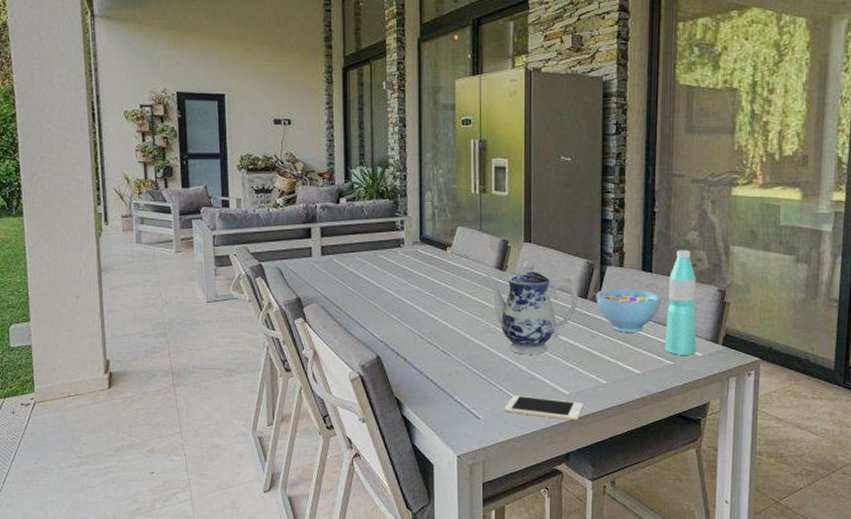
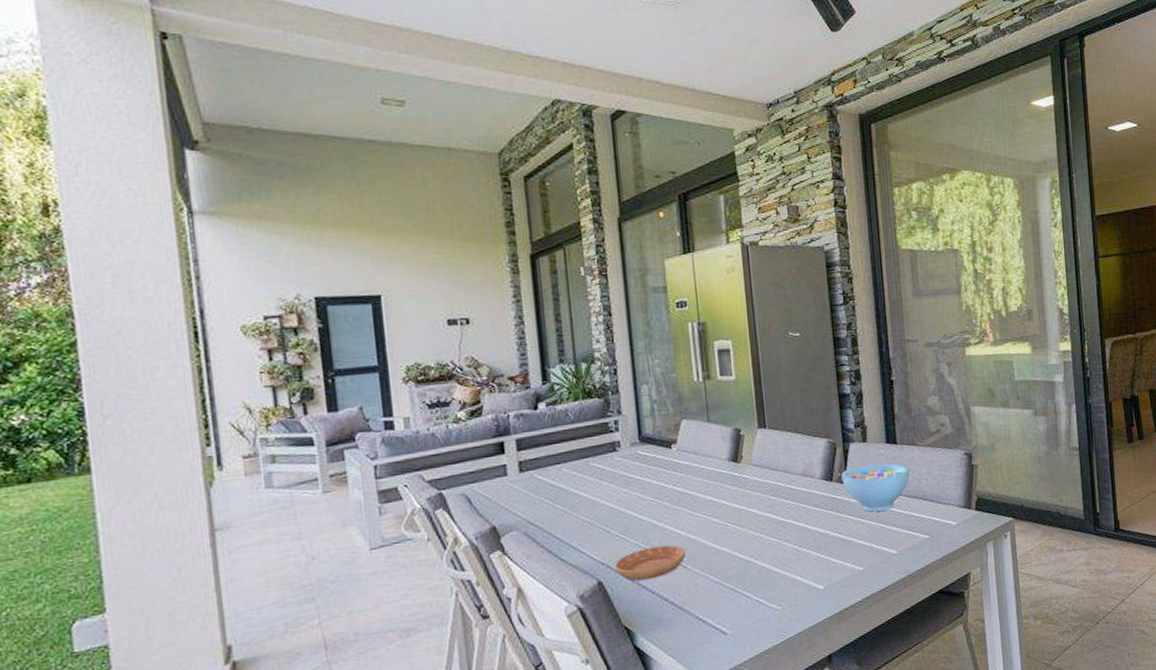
saucer: none [391,334,451,361] -> present [614,545,686,581]
teapot: present [482,260,578,355] -> none [715,447,823,554]
cell phone: present [504,395,584,421] -> none [753,595,842,621]
water bottle: present [664,250,697,355] -> none [914,416,951,528]

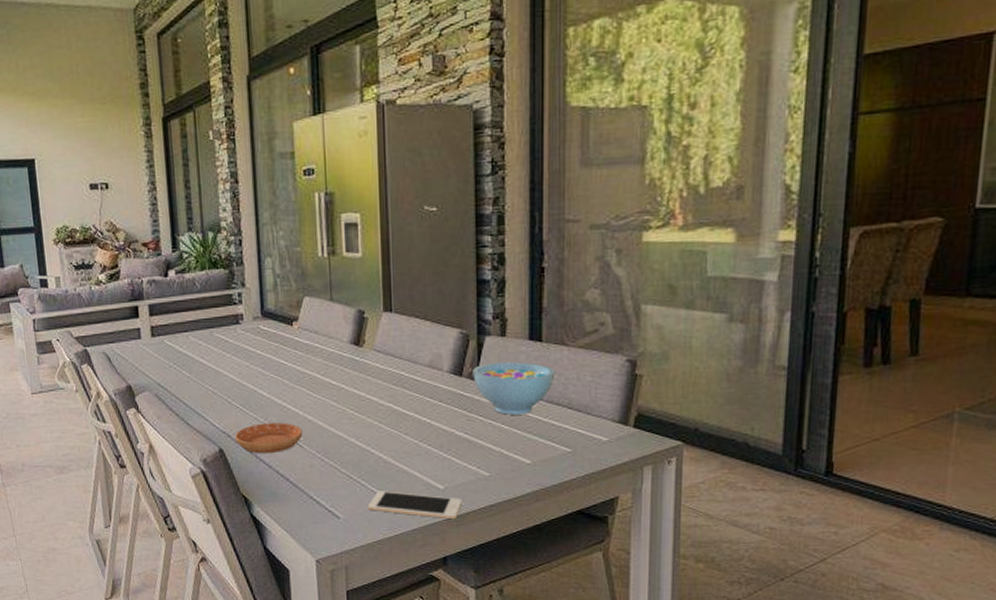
cell phone: none [753,595,842,621] -> present [367,491,462,520]

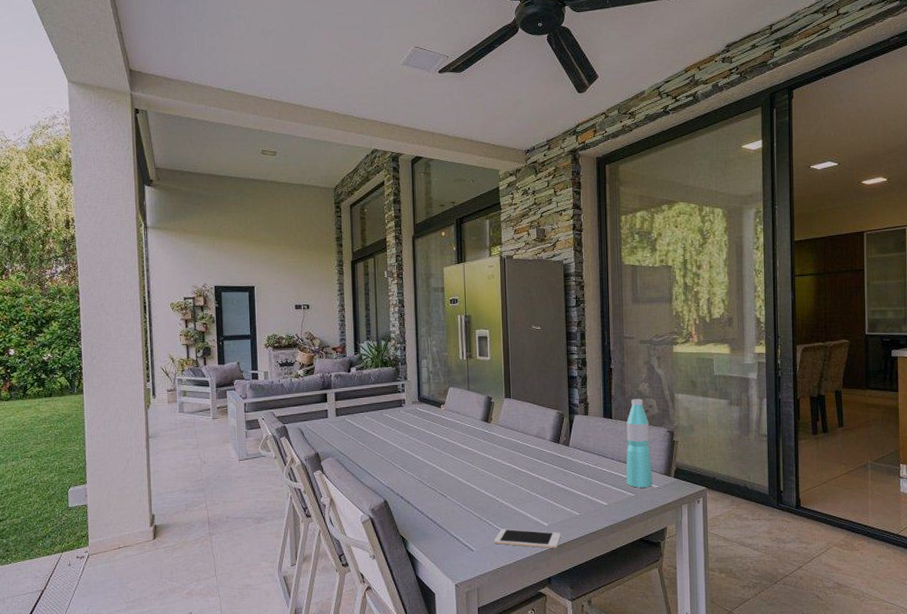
saucer: present [234,423,303,454] -> none [396,479,447,503]
bowl: present [473,362,555,415] -> none [566,433,622,470]
water bottle: none [560,312,600,440] -> present [626,399,653,488]

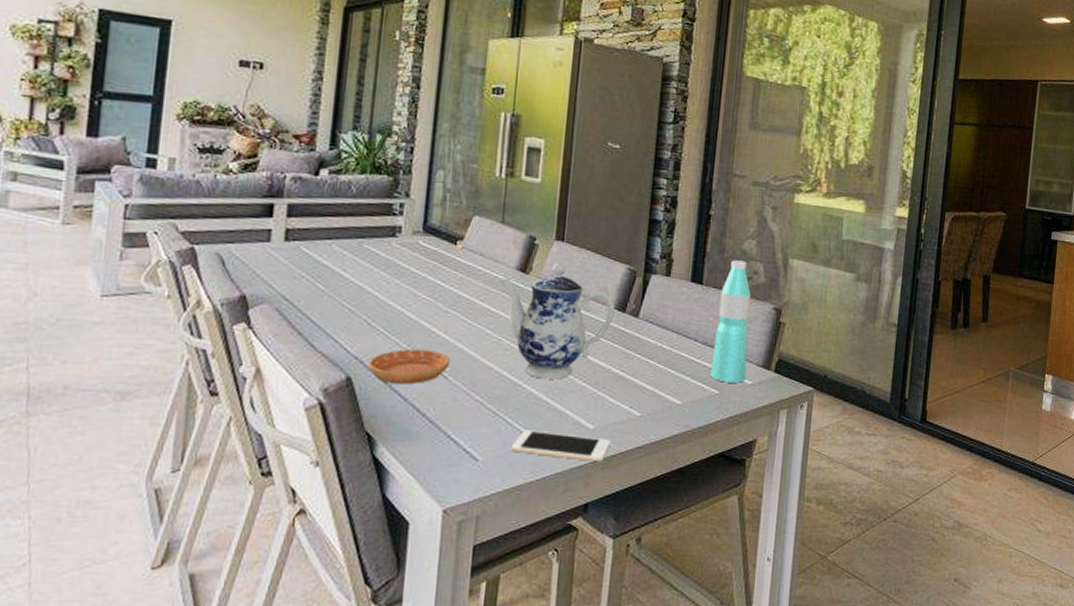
saucer: none [396,479,447,503] -> present [367,349,450,385]
teapot: none [471,413,552,494] -> present [499,262,615,379]

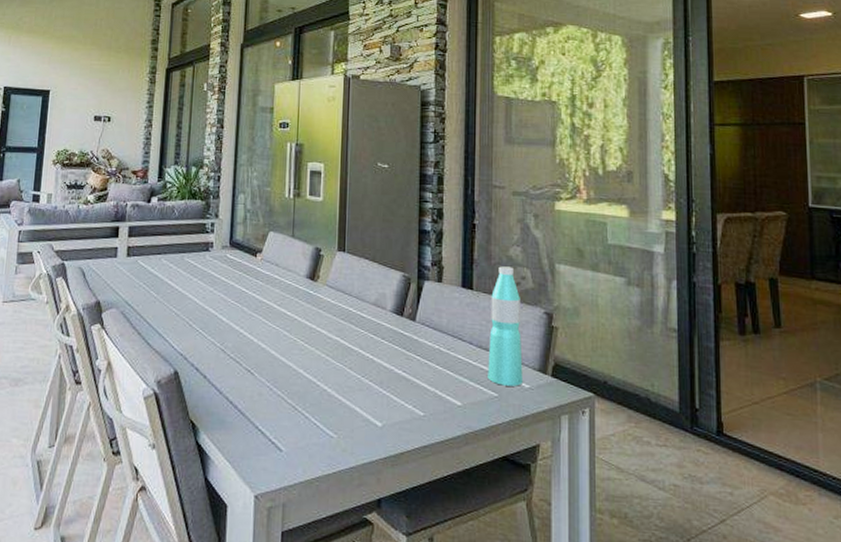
saucer: present [367,349,450,385] -> none [190,348,255,379]
teapot: present [499,262,615,379] -> none [292,271,393,378]
cell phone: present [510,430,611,462] -> none [309,424,398,459]

